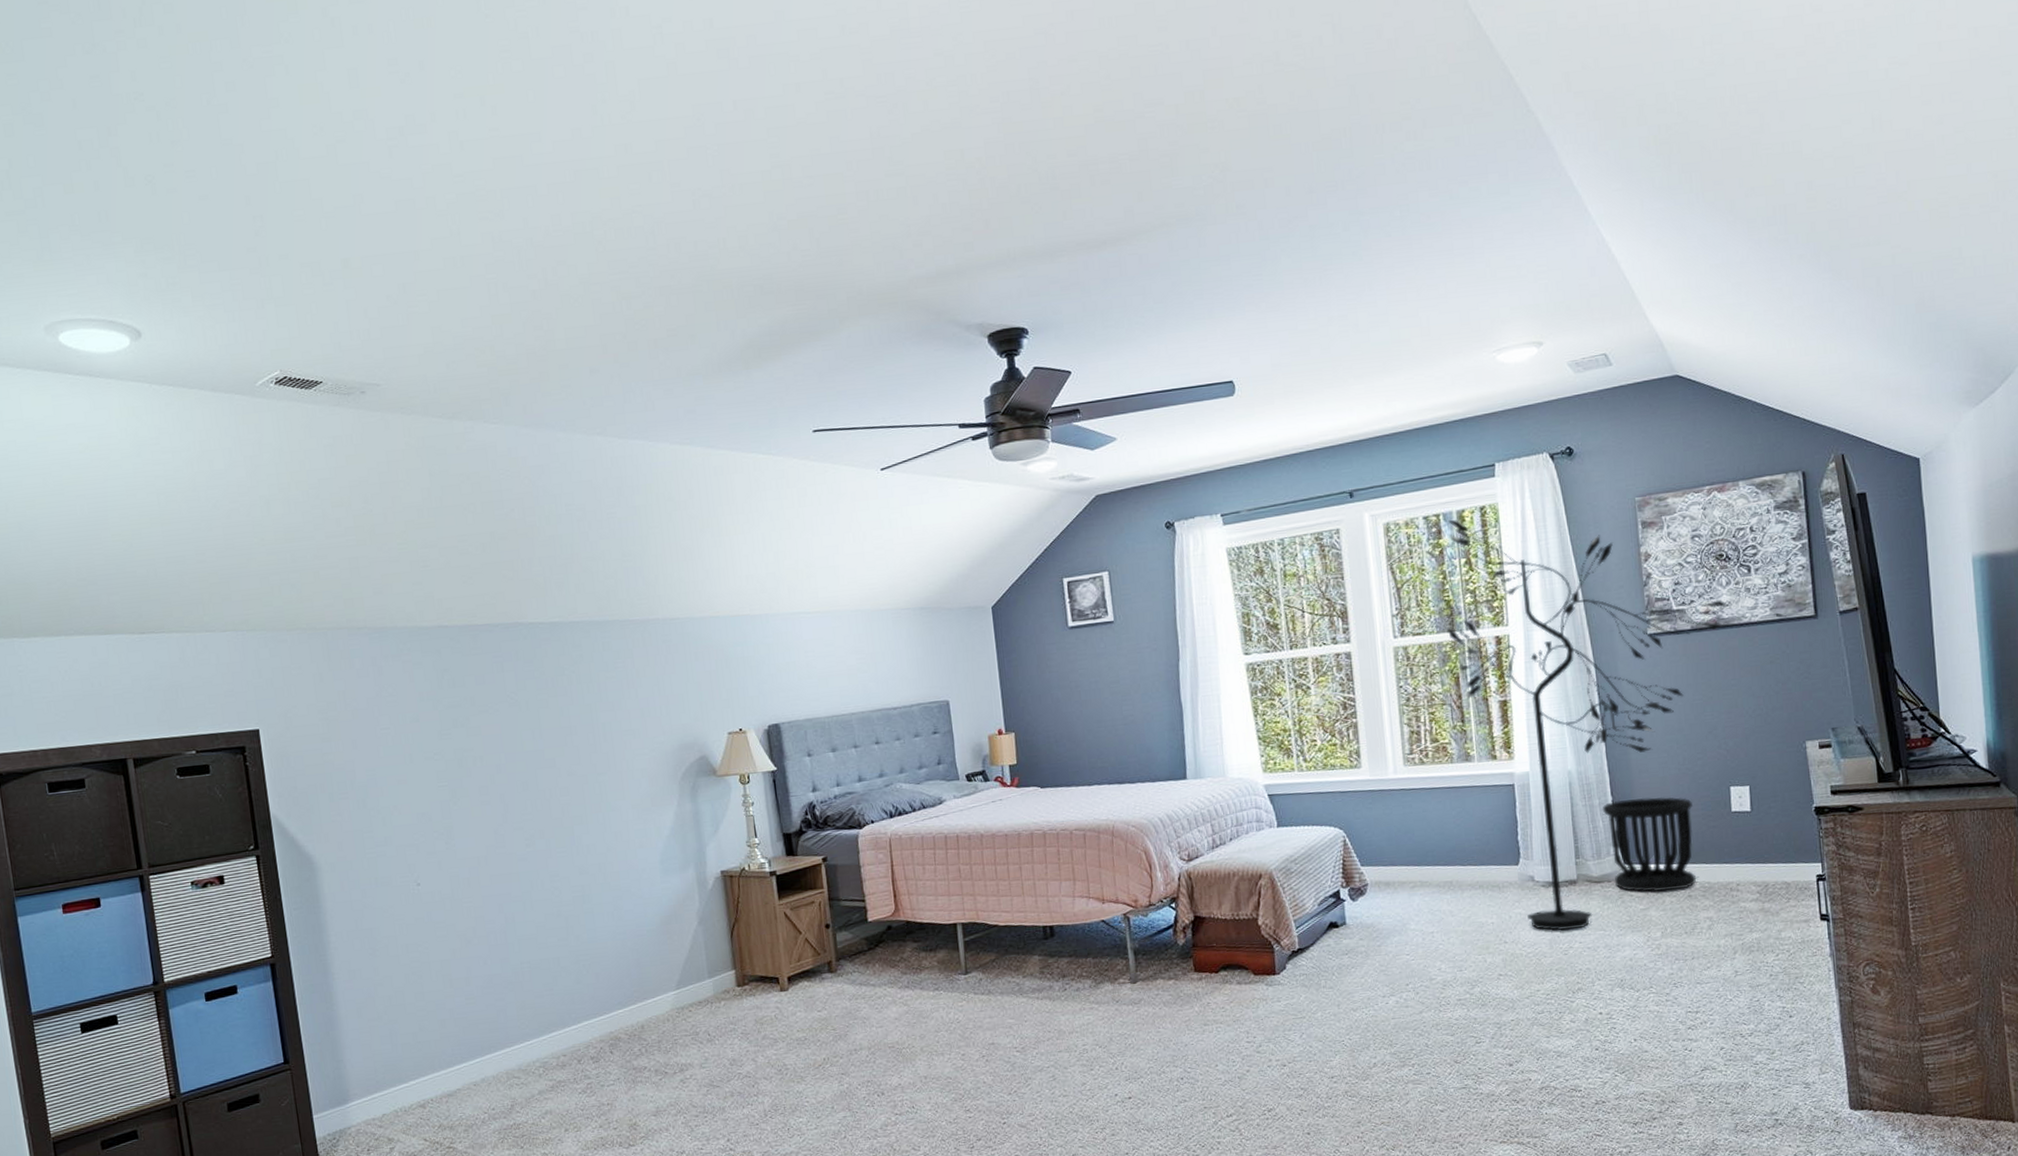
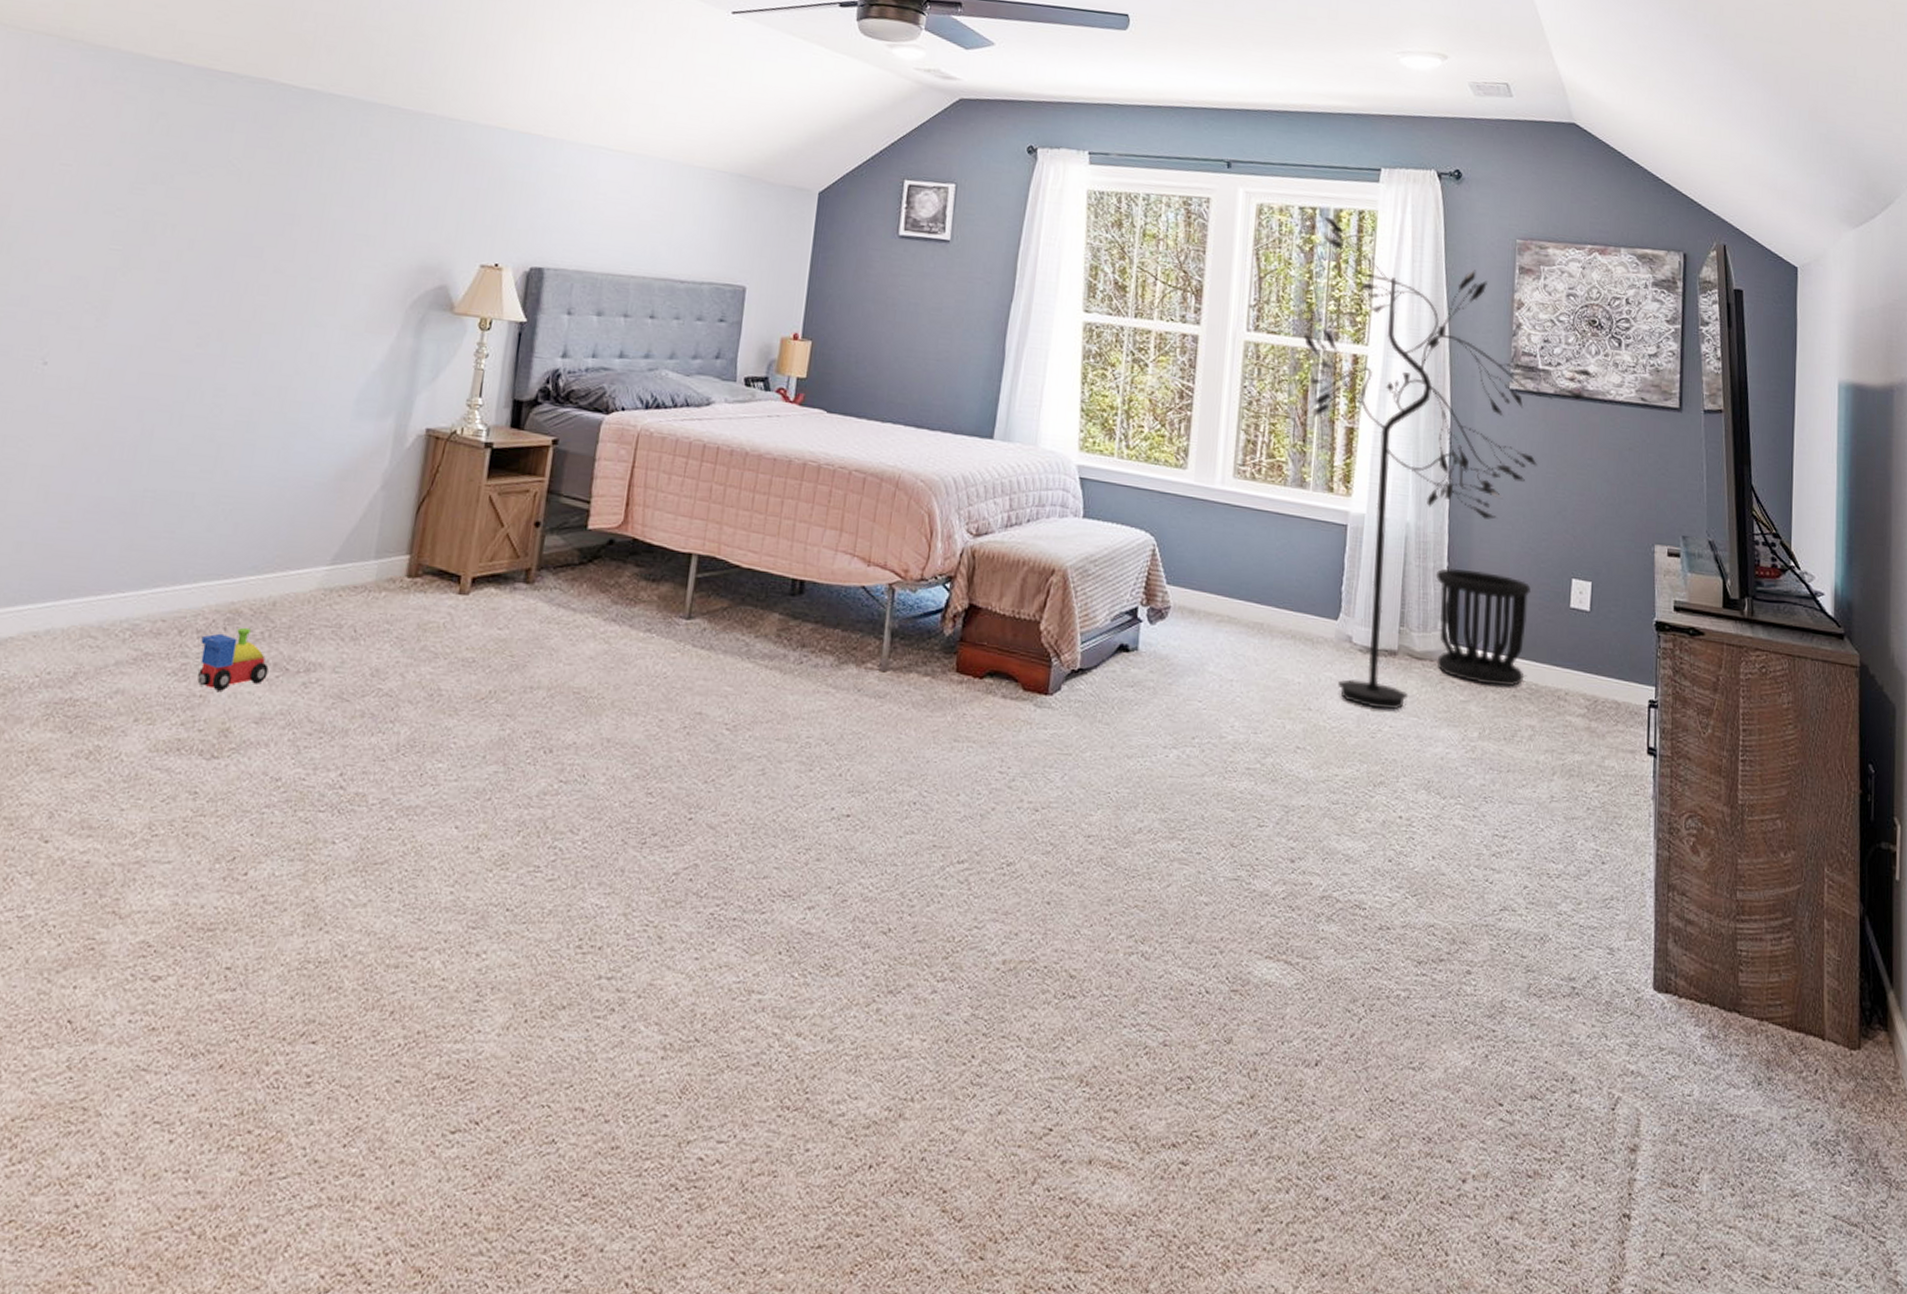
toy train: none [596,1048,653,1098] -> present [197,627,269,691]

